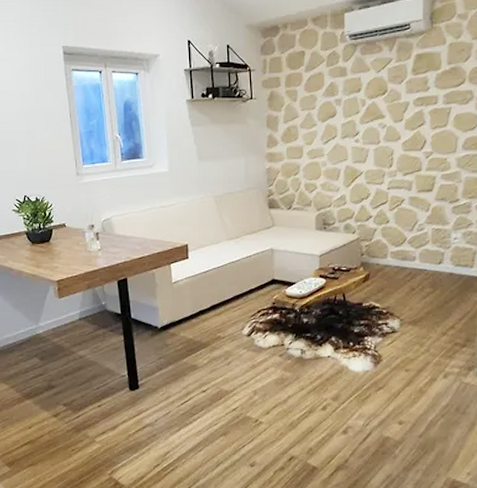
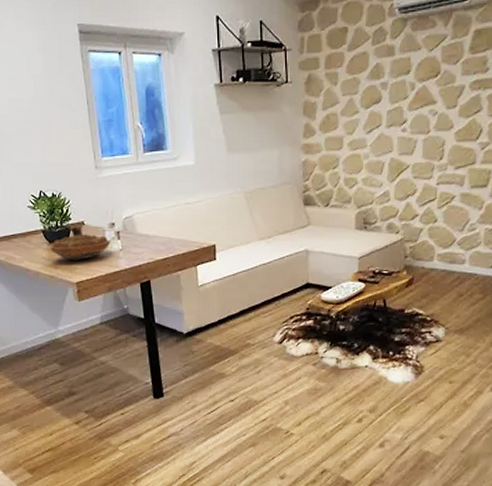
decorative bowl: none [32,227,90,260] -> present [50,225,111,260]

